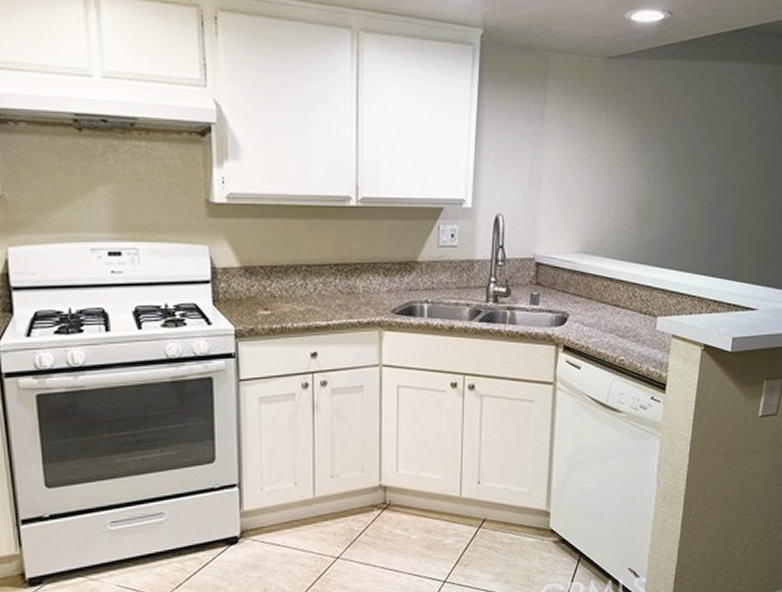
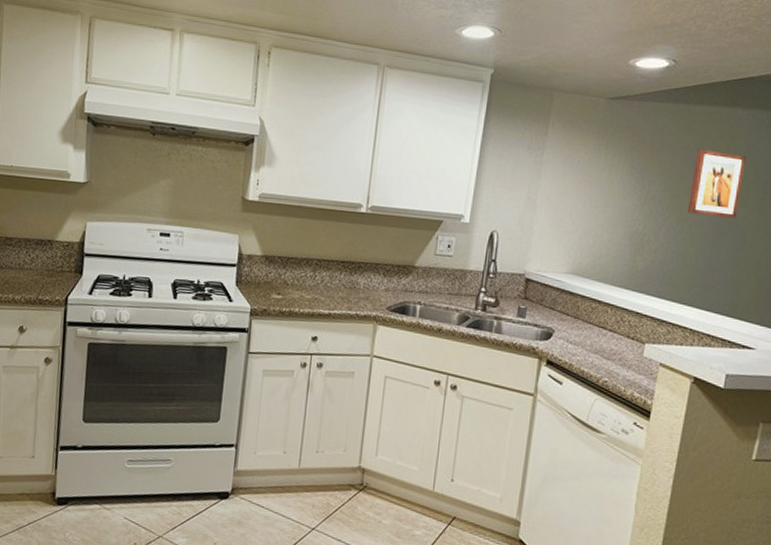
wall art: none [689,109,742,180] -> present [687,149,746,219]

